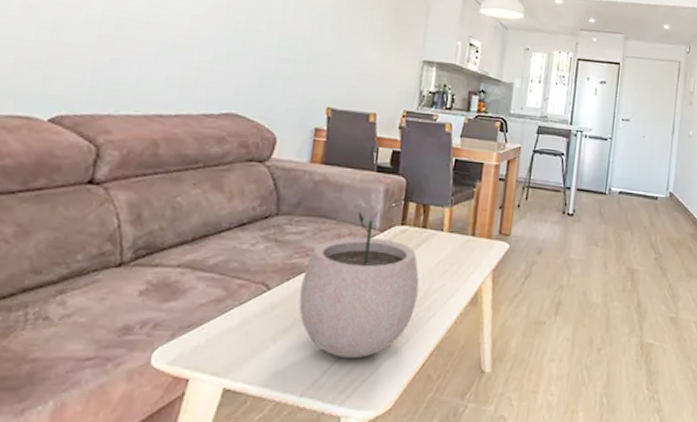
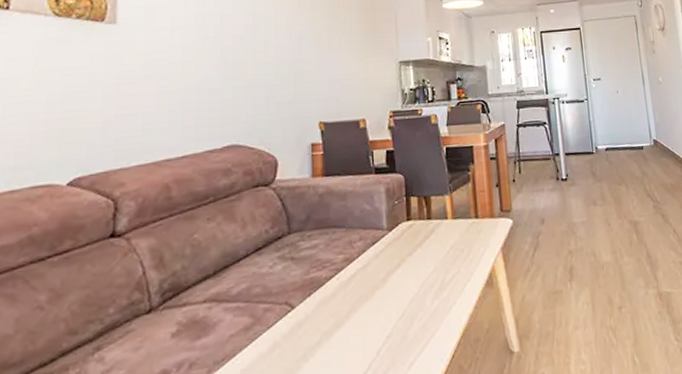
plant pot: present [299,209,419,358] -> none [323,209,436,364]

